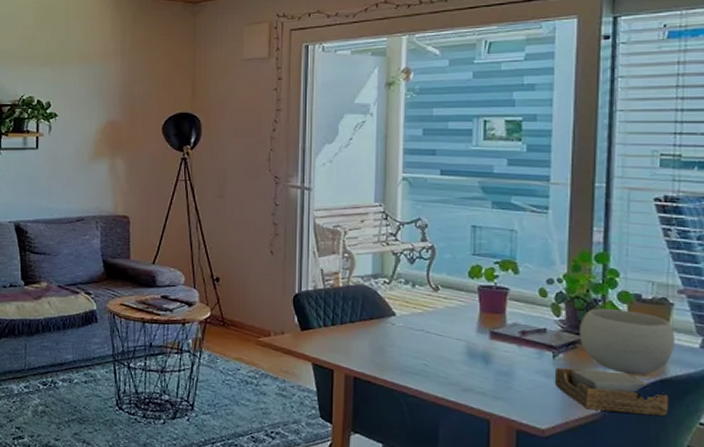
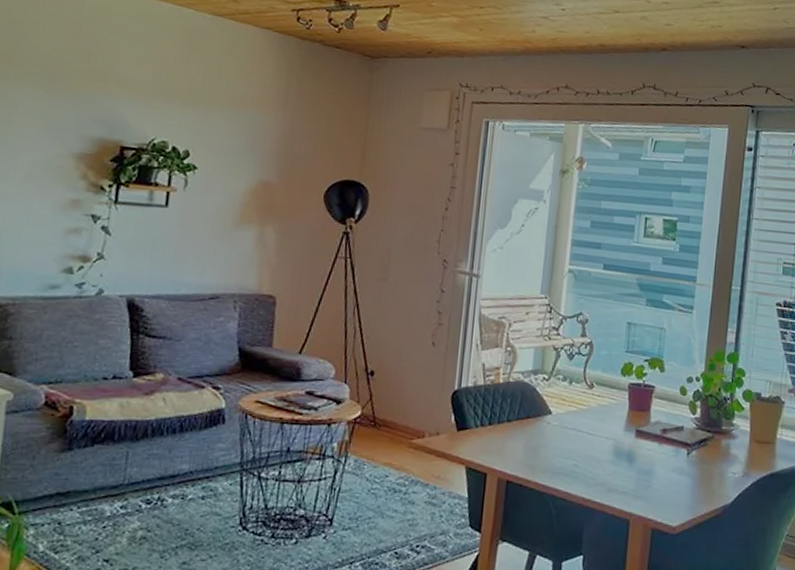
napkin holder: present [554,367,669,417] -> none [686,464,776,509]
bowl: present [580,308,675,375] -> none [710,406,784,470]

